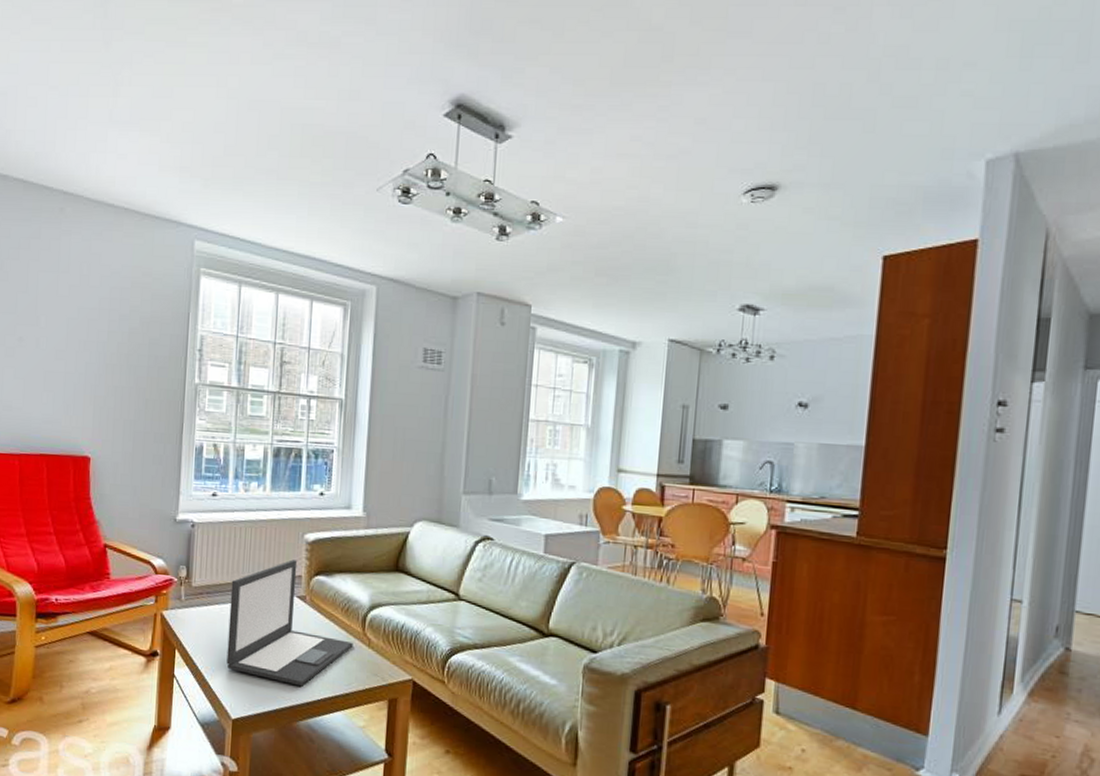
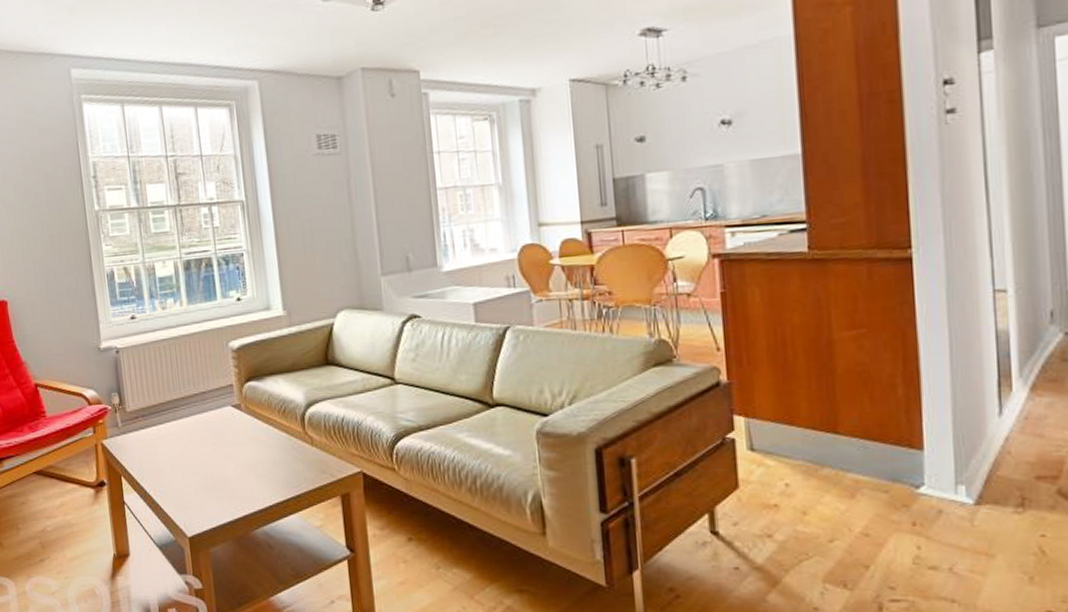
laptop: present [226,559,353,687] -> none [164,369,296,495]

